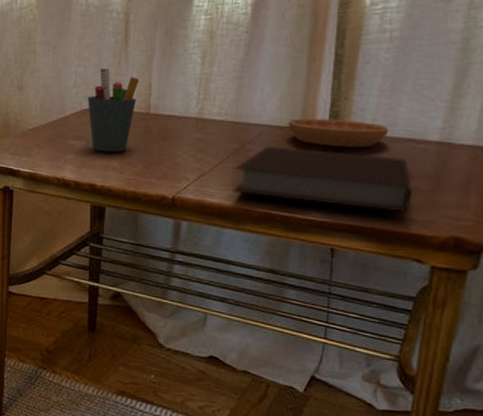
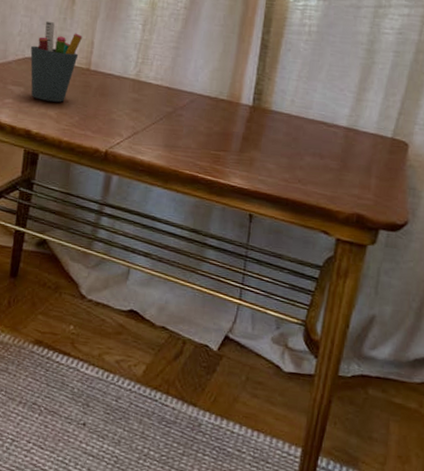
notebook: present [232,145,413,211] -> none [162,113,324,186]
saucer: present [288,118,389,147] -> none [217,91,305,125]

